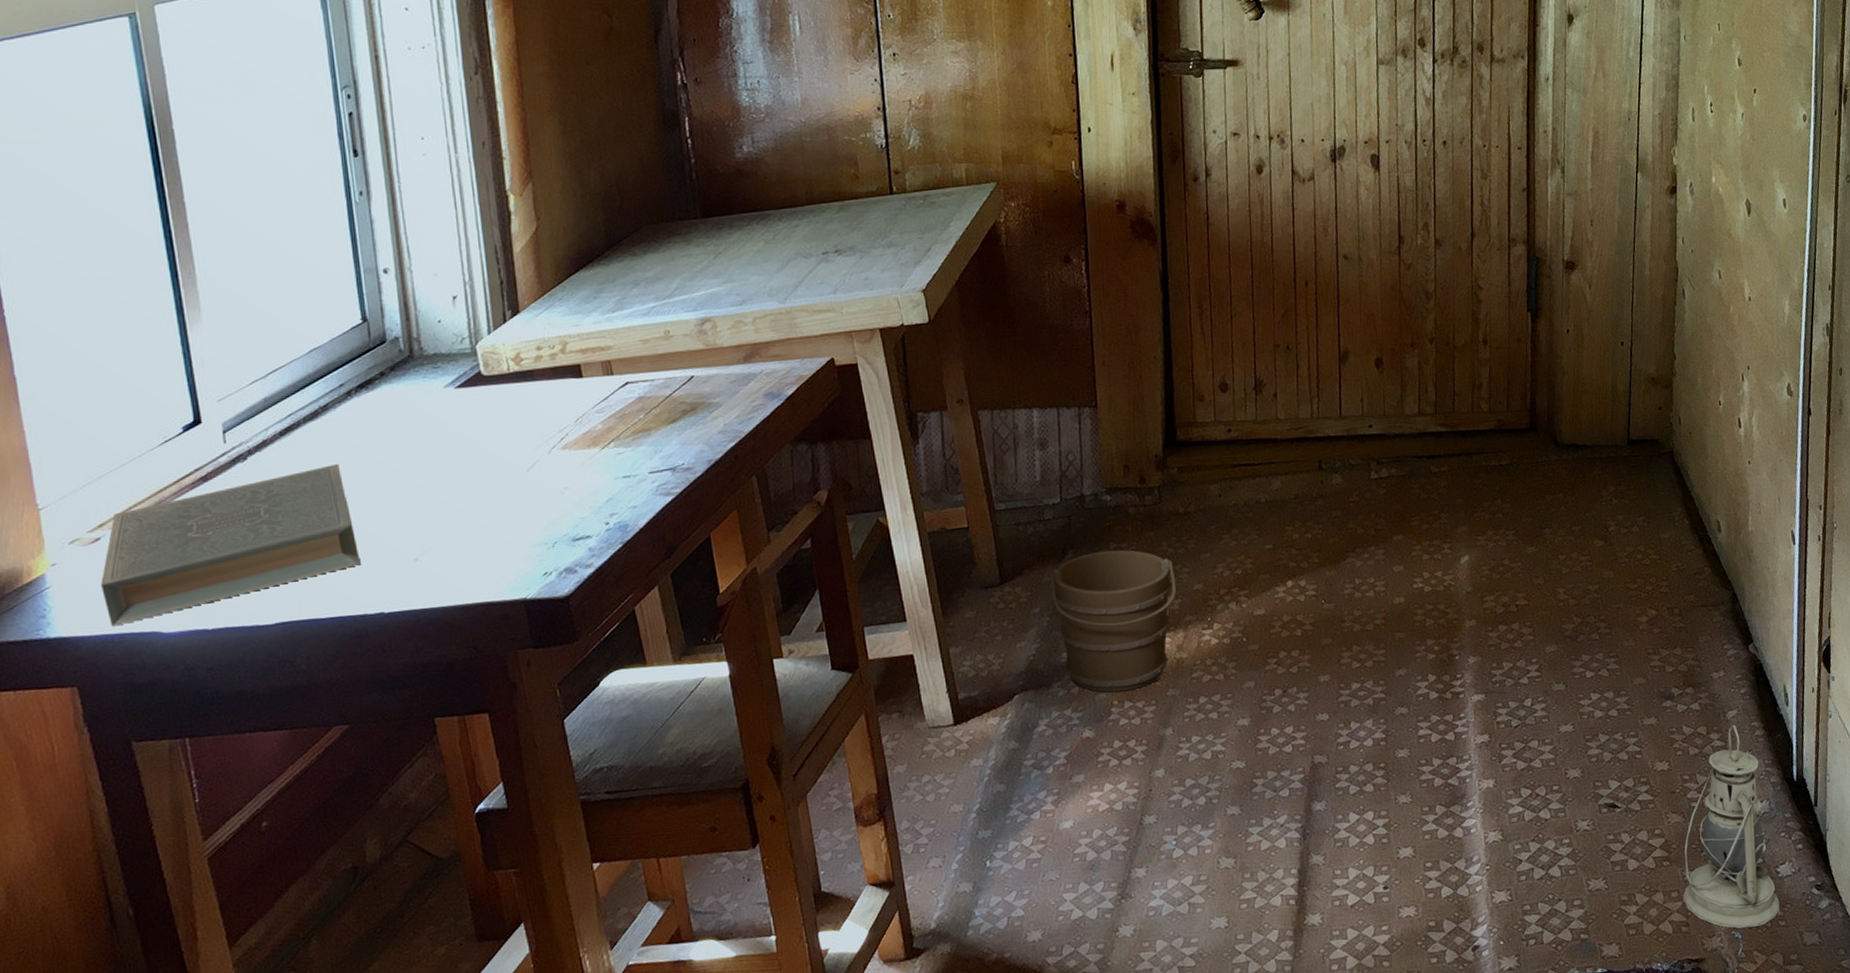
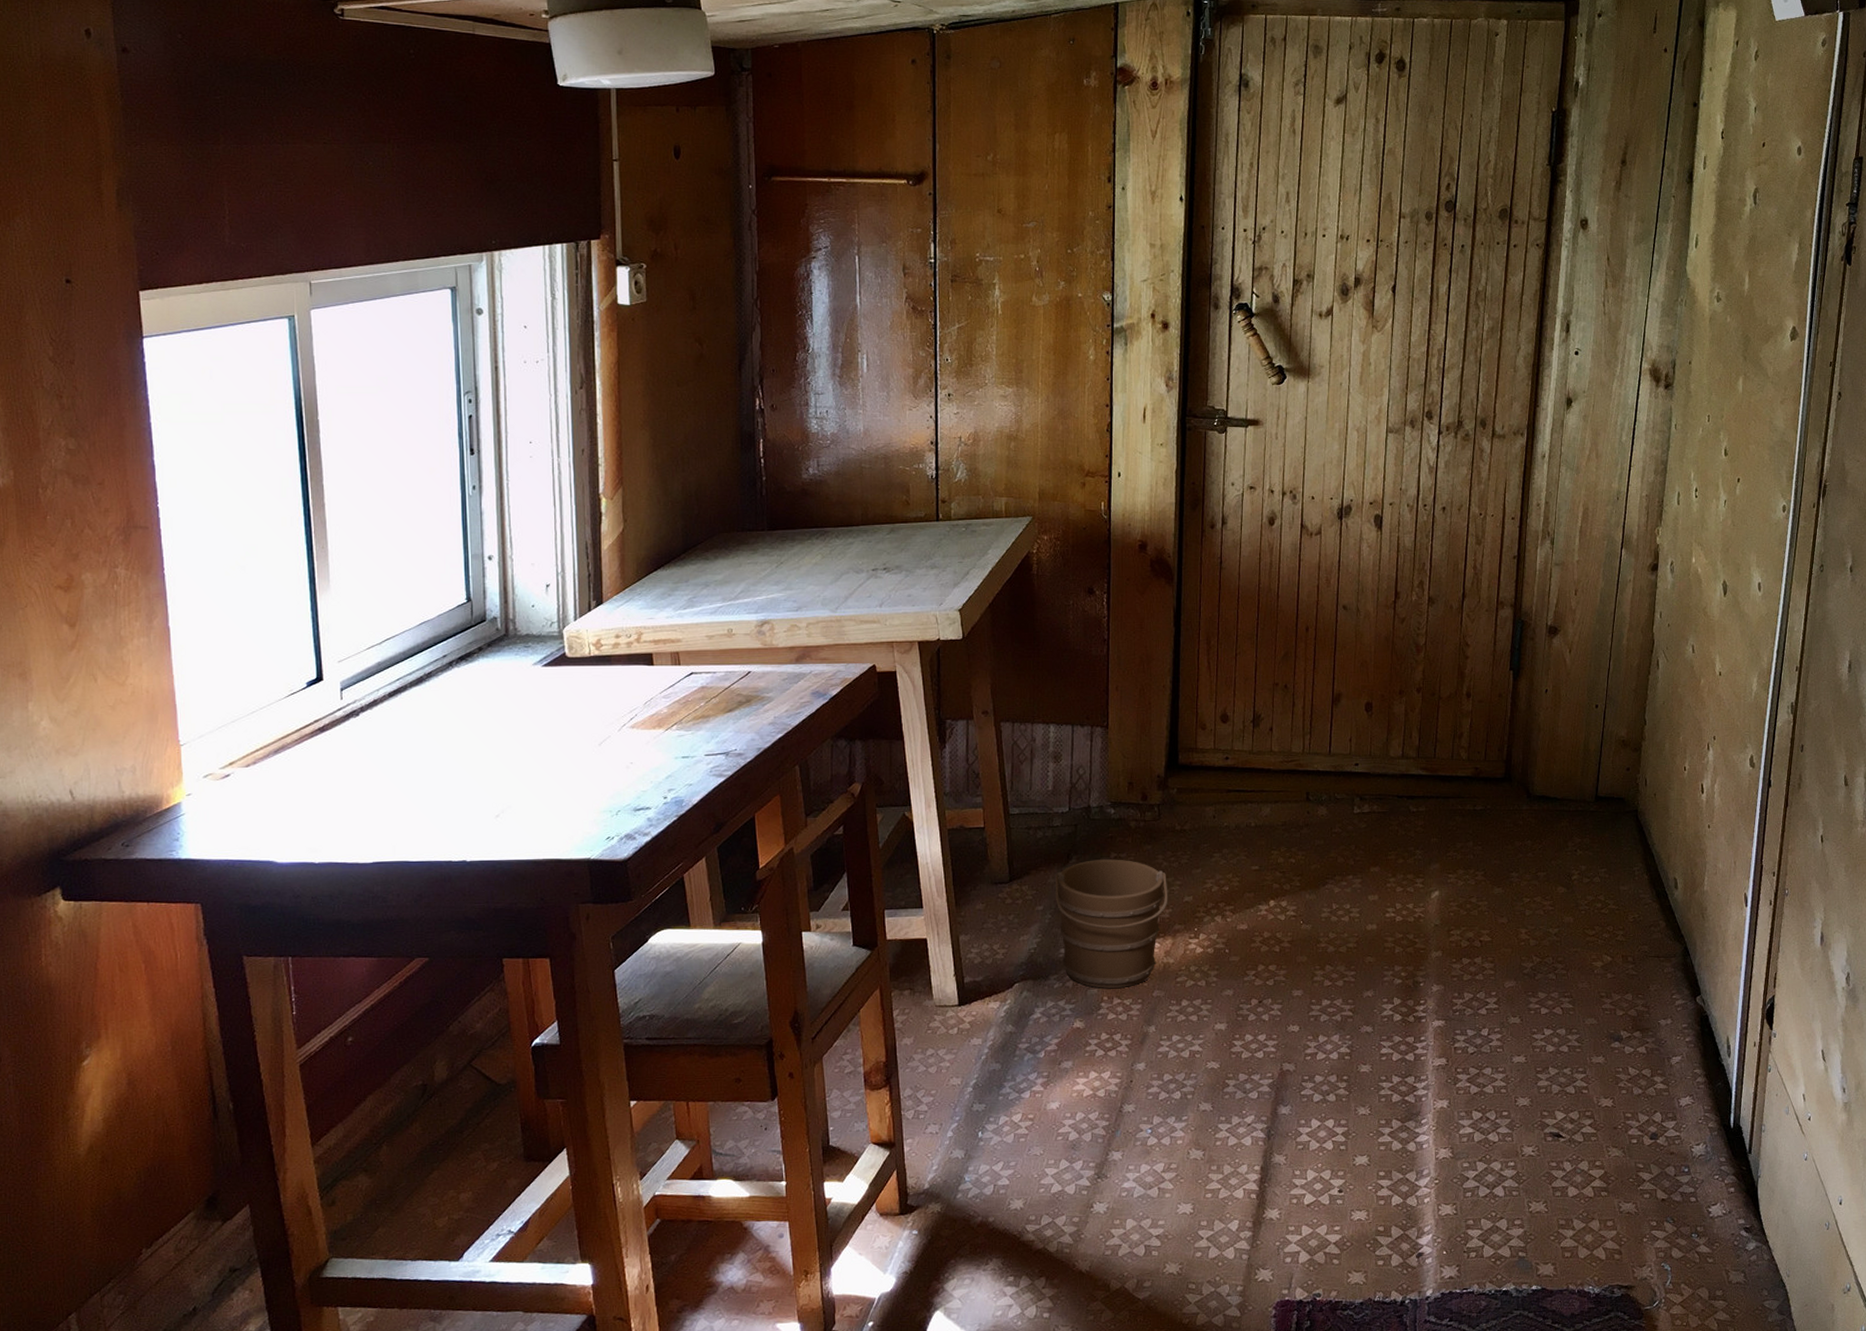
hardback book: present [101,464,361,627] -> none [228,726,450,853]
lantern: present [1682,724,1781,929] -> none [1617,1070,1710,1262]

